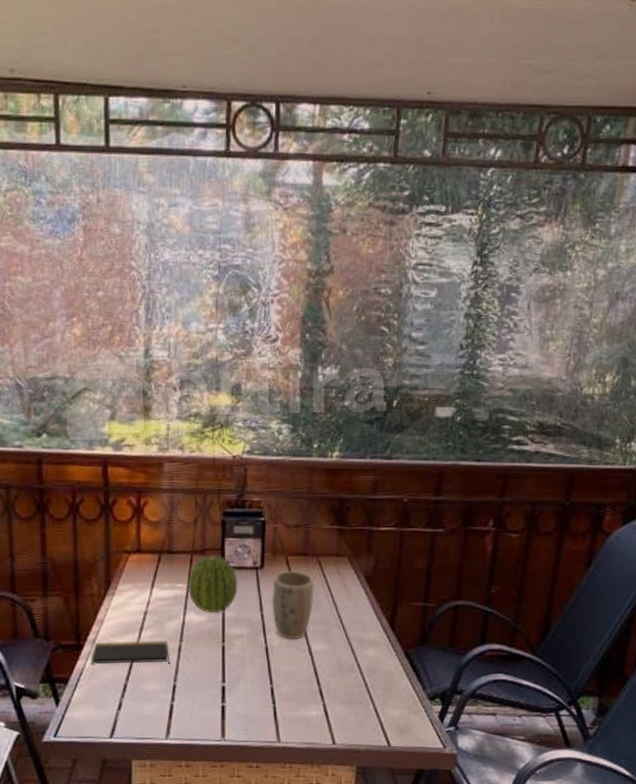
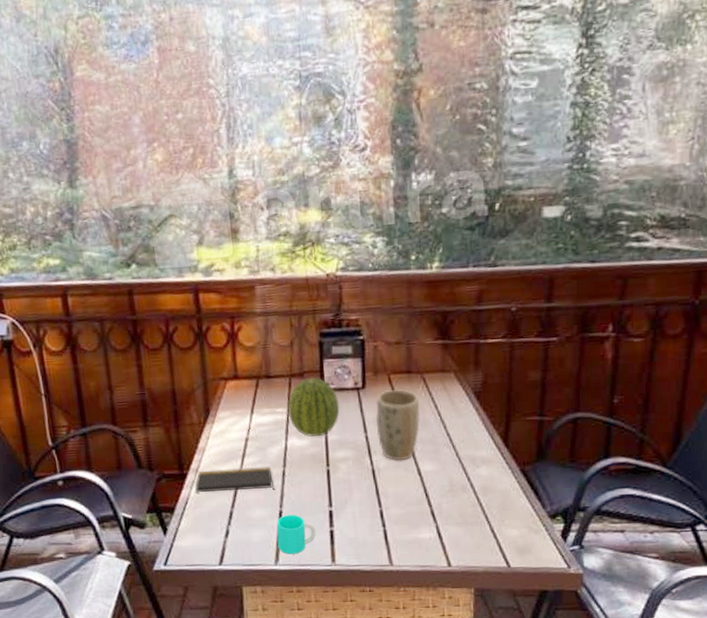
cup: none [169,689,208,729] -> present [276,515,317,554]

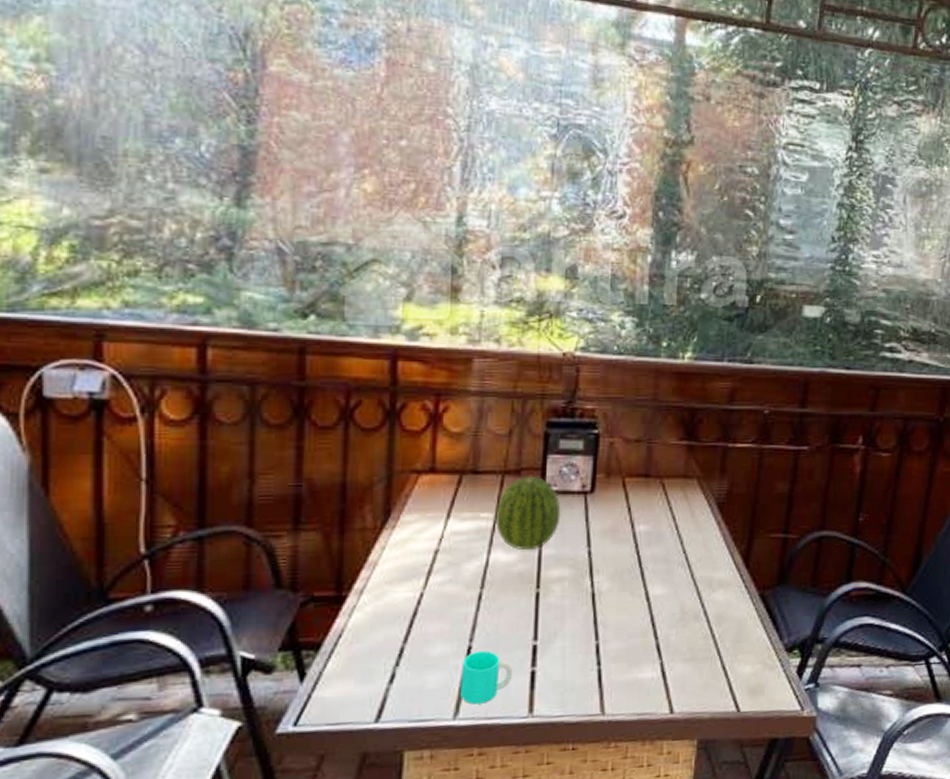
notepad: present [195,466,275,493] -> none [356,588,466,623]
plant pot: present [375,389,420,460] -> none [602,496,655,582]

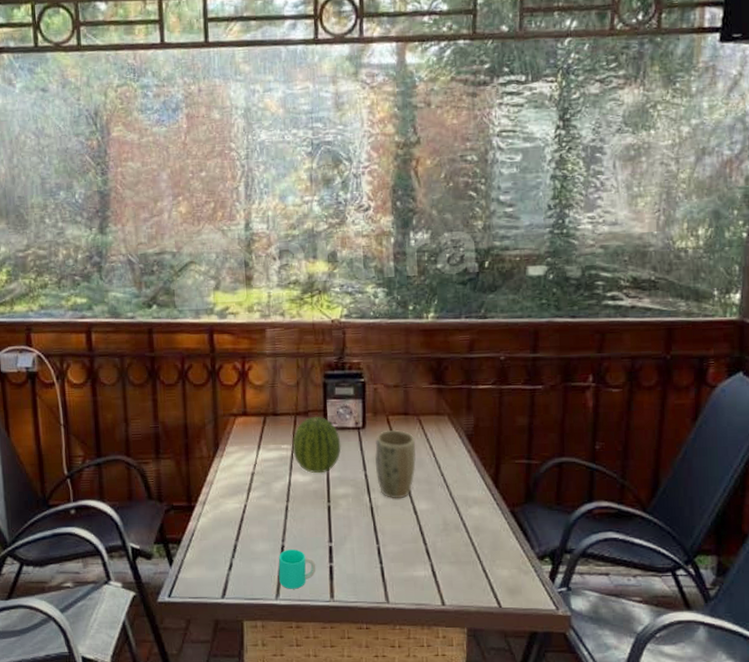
plant pot: none [602,496,655,582] -> present [374,430,416,498]

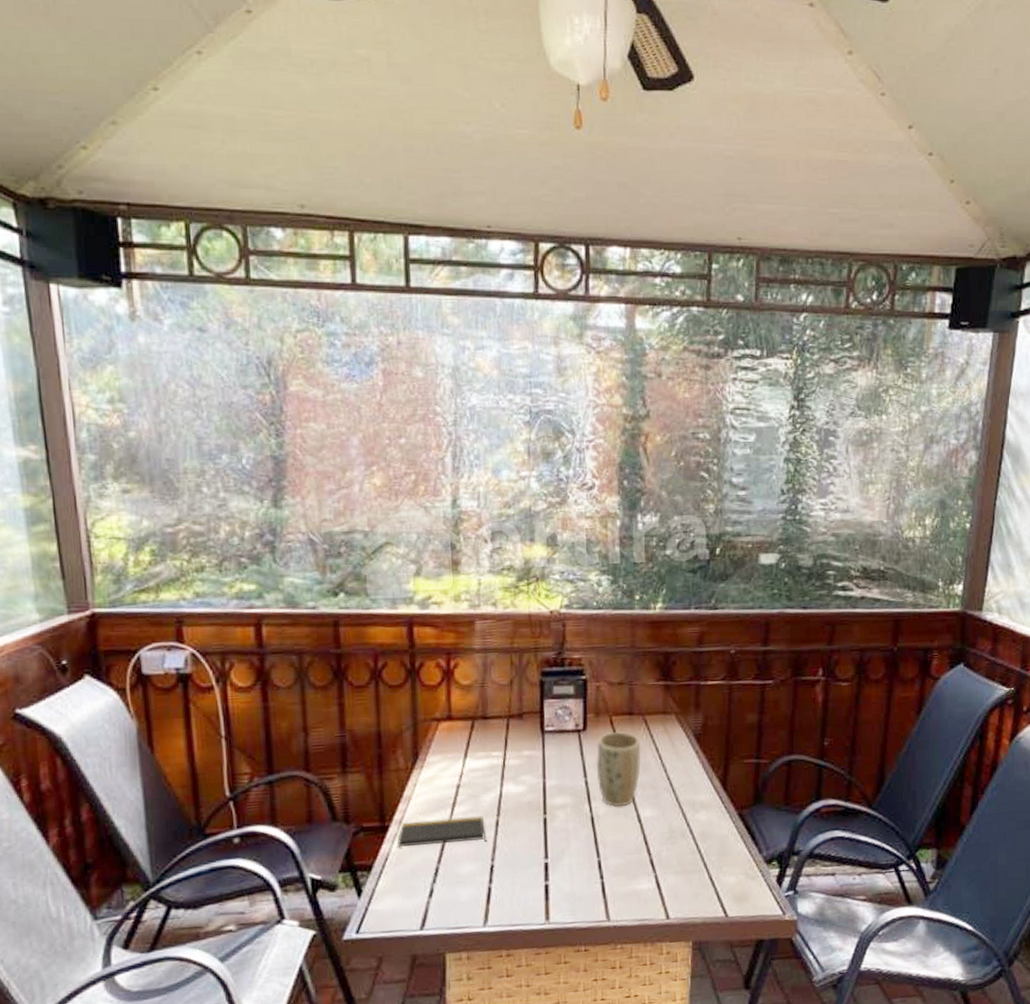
notepad: none [202,501,278,525] -> present [398,816,487,848]
cup: present [278,549,316,589] -> none [487,868,530,914]
fruit: present [292,416,342,474] -> none [504,718,560,783]

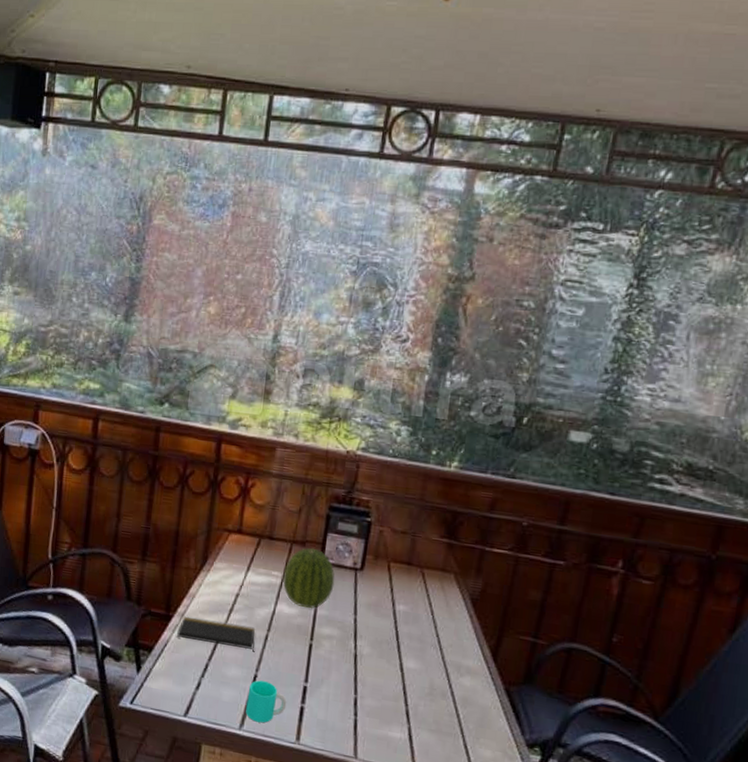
cup: none [487,868,530,914] -> present [246,680,287,723]
fruit: none [504,718,560,783] -> present [282,547,335,609]
plant pot: present [596,732,641,806] -> none [366,577,414,652]

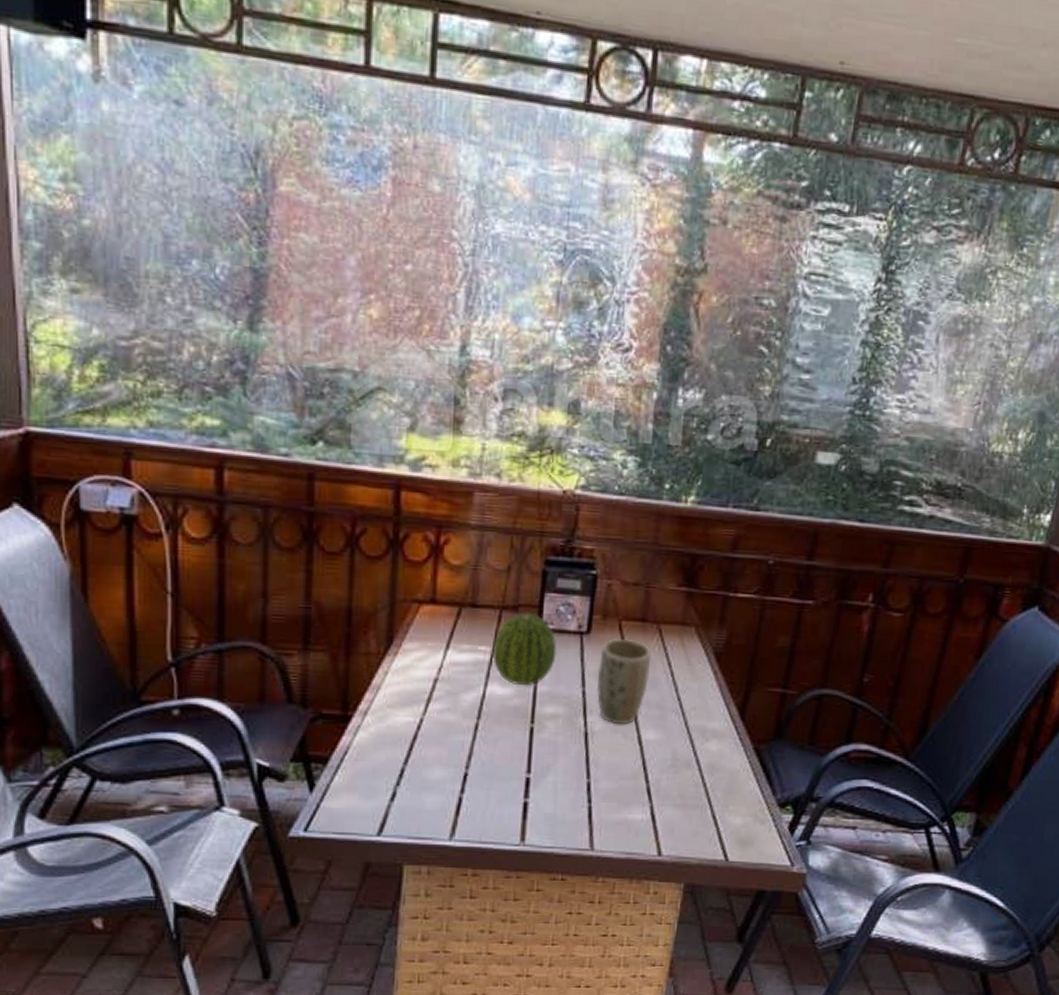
notepad: present [177,616,256,652] -> none [360,714,463,746]
cup: present [246,680,287,723] -> none [456,779,507,828]
plant pot: none [366,577,414,652] -> present [596,639,651,724]

